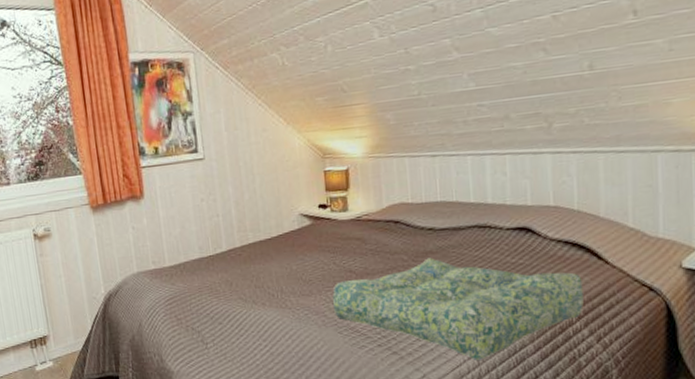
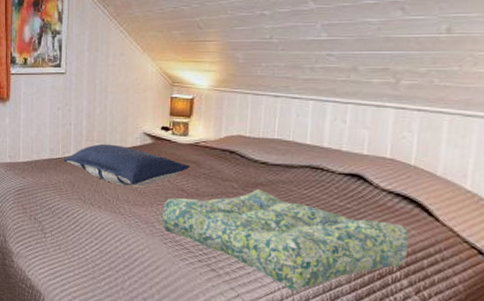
pillow: none [215,231,356,276] -> present [63,144,191,187]

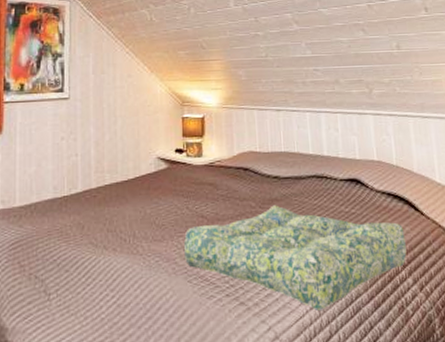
pillow: present [63,144,191,187] -> none [69,173,208,219]

